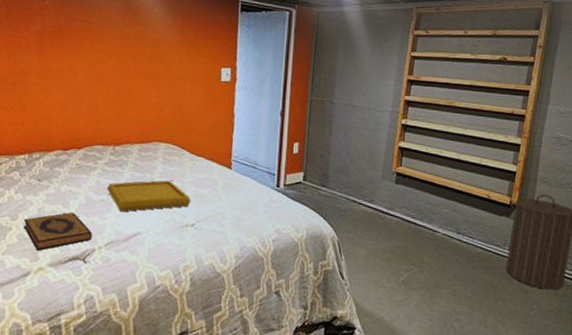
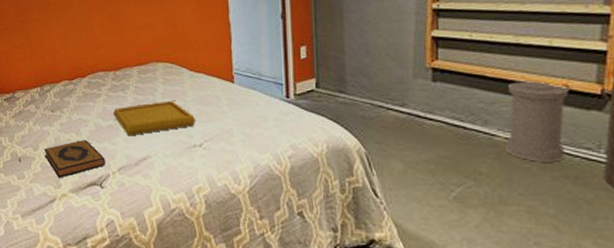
trash can: none [442,189,490,255] -> present [505,81,569,162]

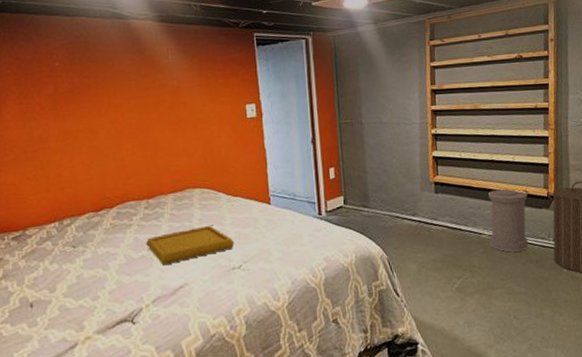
hardback book: present [43,139,105,178] -> none [62,273,138,320]

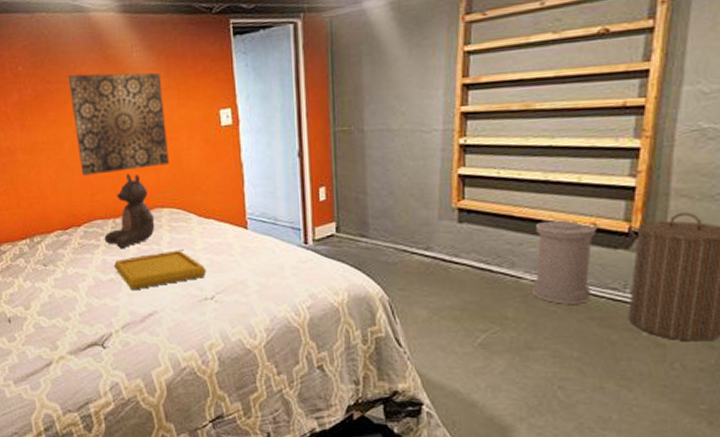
wall art: none [105,71,201,161] -> present [67,72,170,176]
teddy bear: none [137,159,187,226] -> present [104,174,155,248]

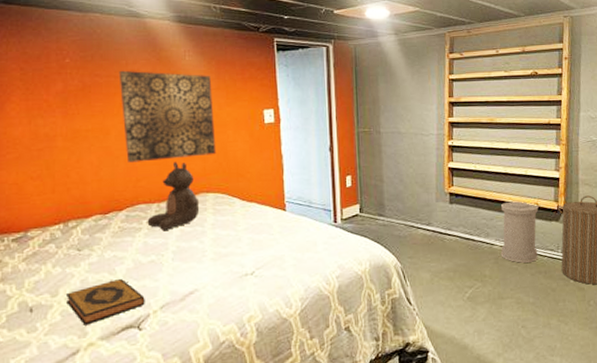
hardback book: none [36,295,107,339] -> present [65,278,145,325]
serving tray: present [113,249,207,289] -> none [155,230,248,270]

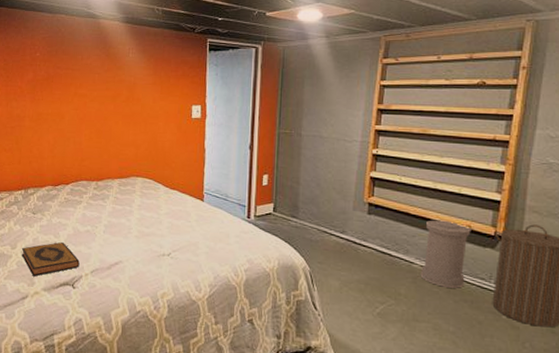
wall art: present [118,70,217,163] -> none [75,64,149,145]
teddy bear: present [147,162,200,230] -> none [87,147,130,206]

